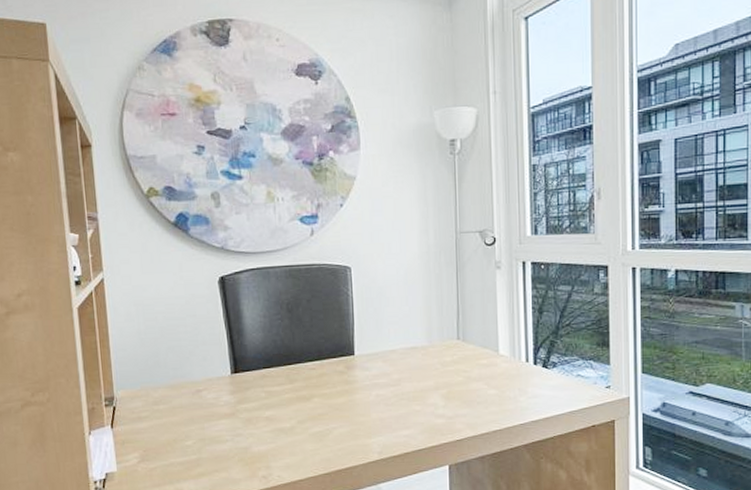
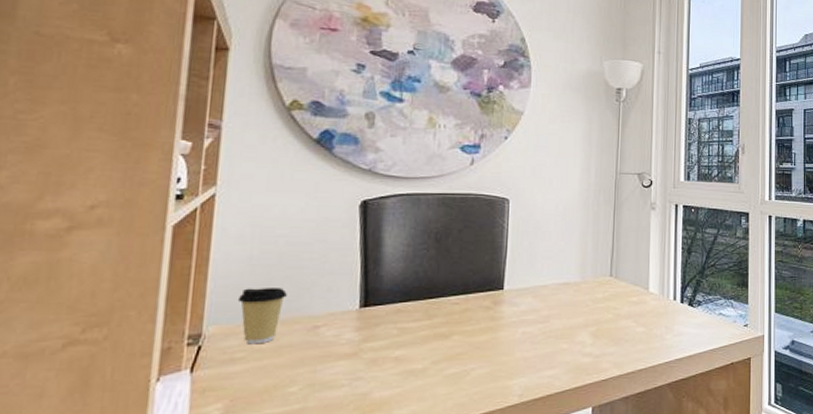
coffee cup: none [135,357,172,406] -> present [237,288,287,345]

